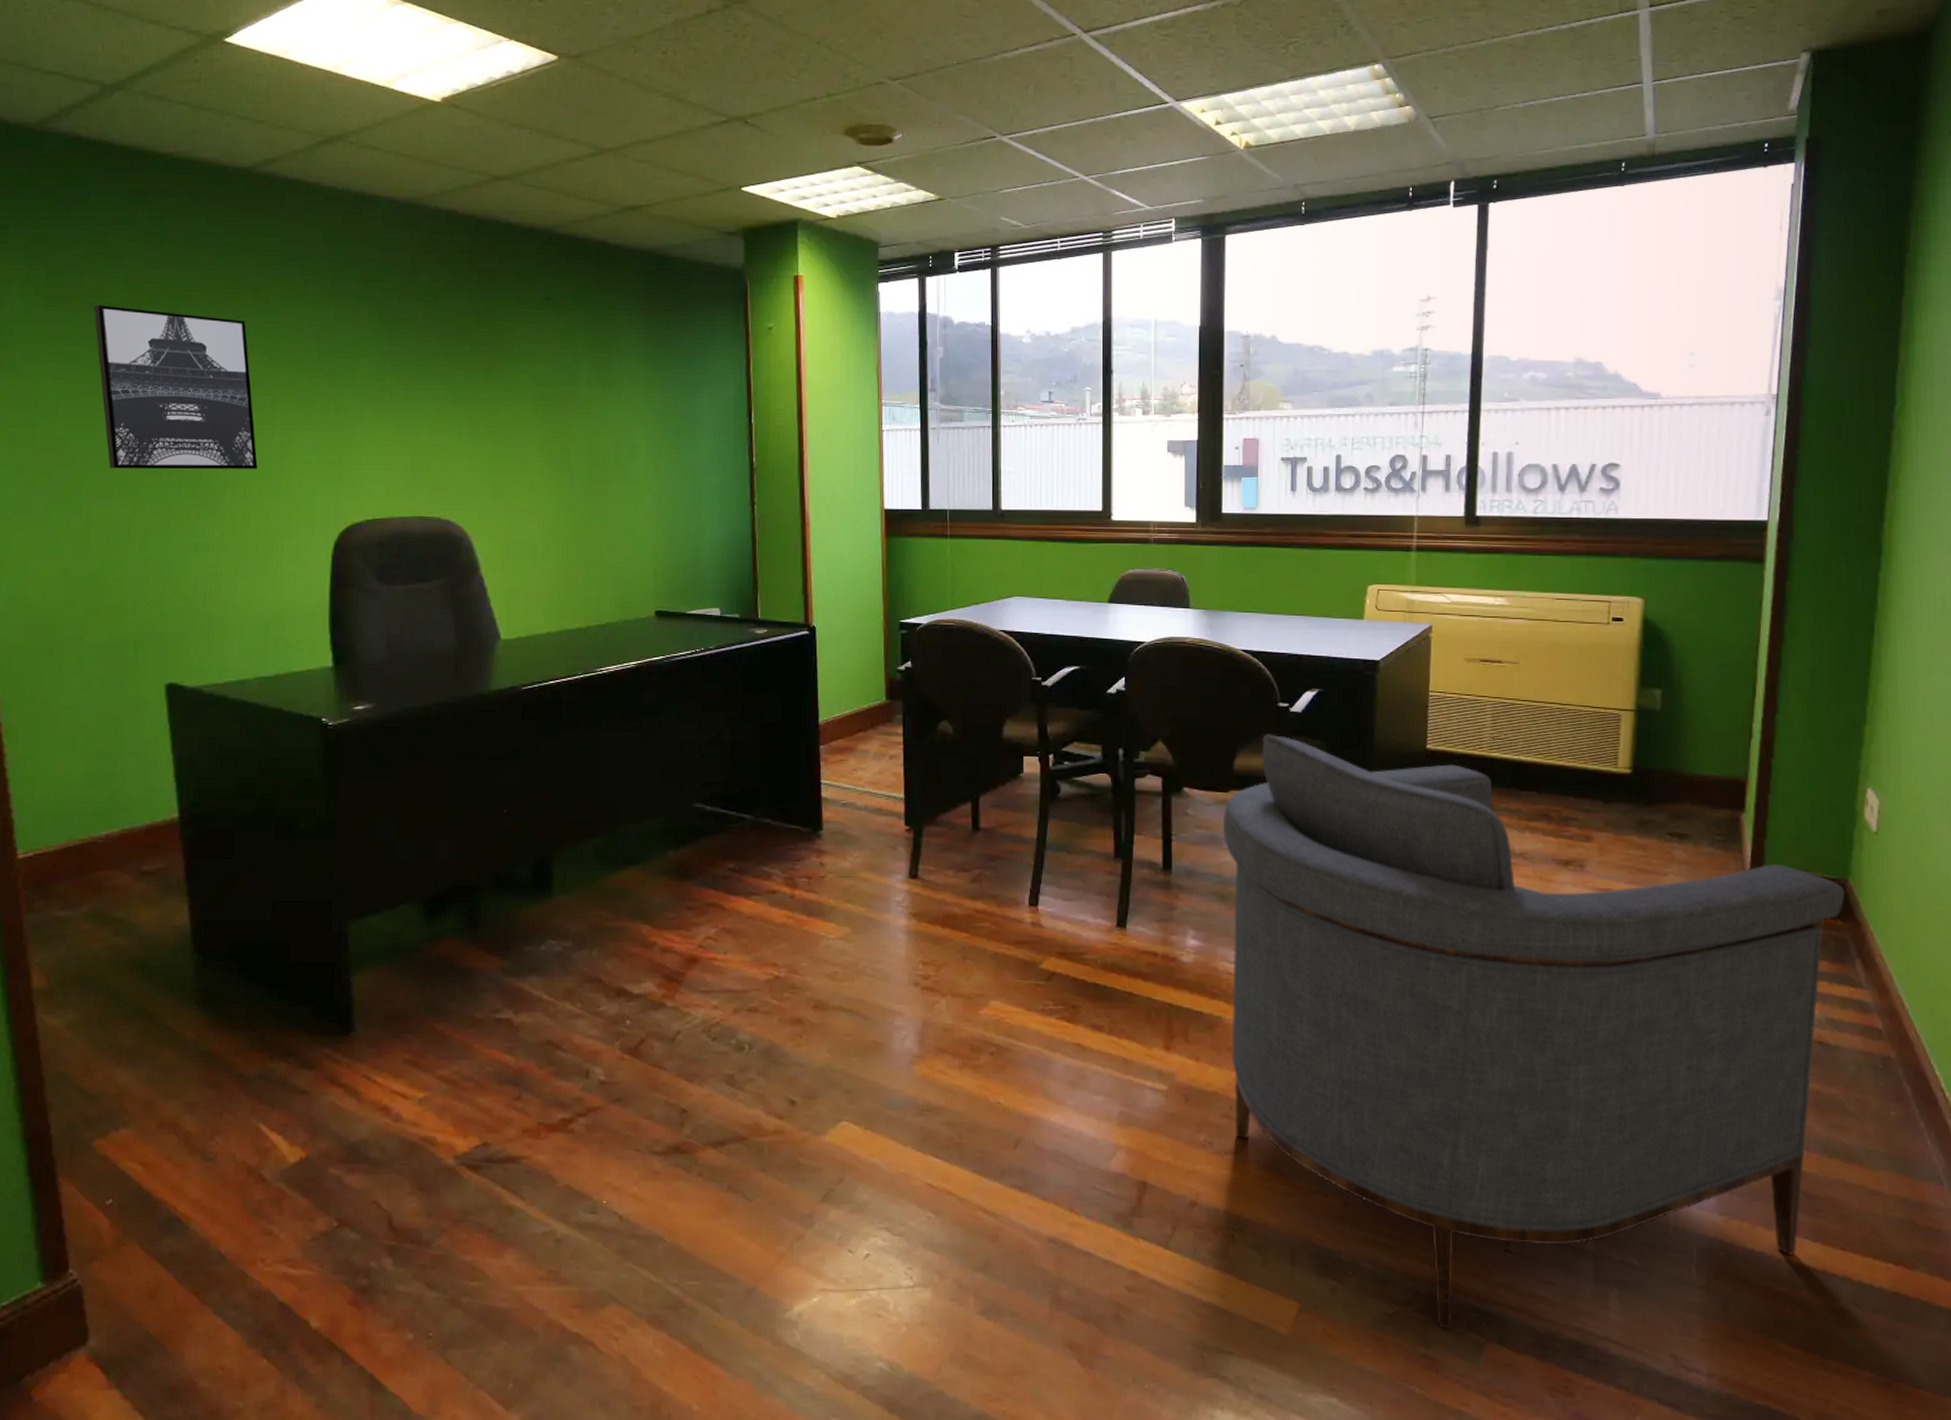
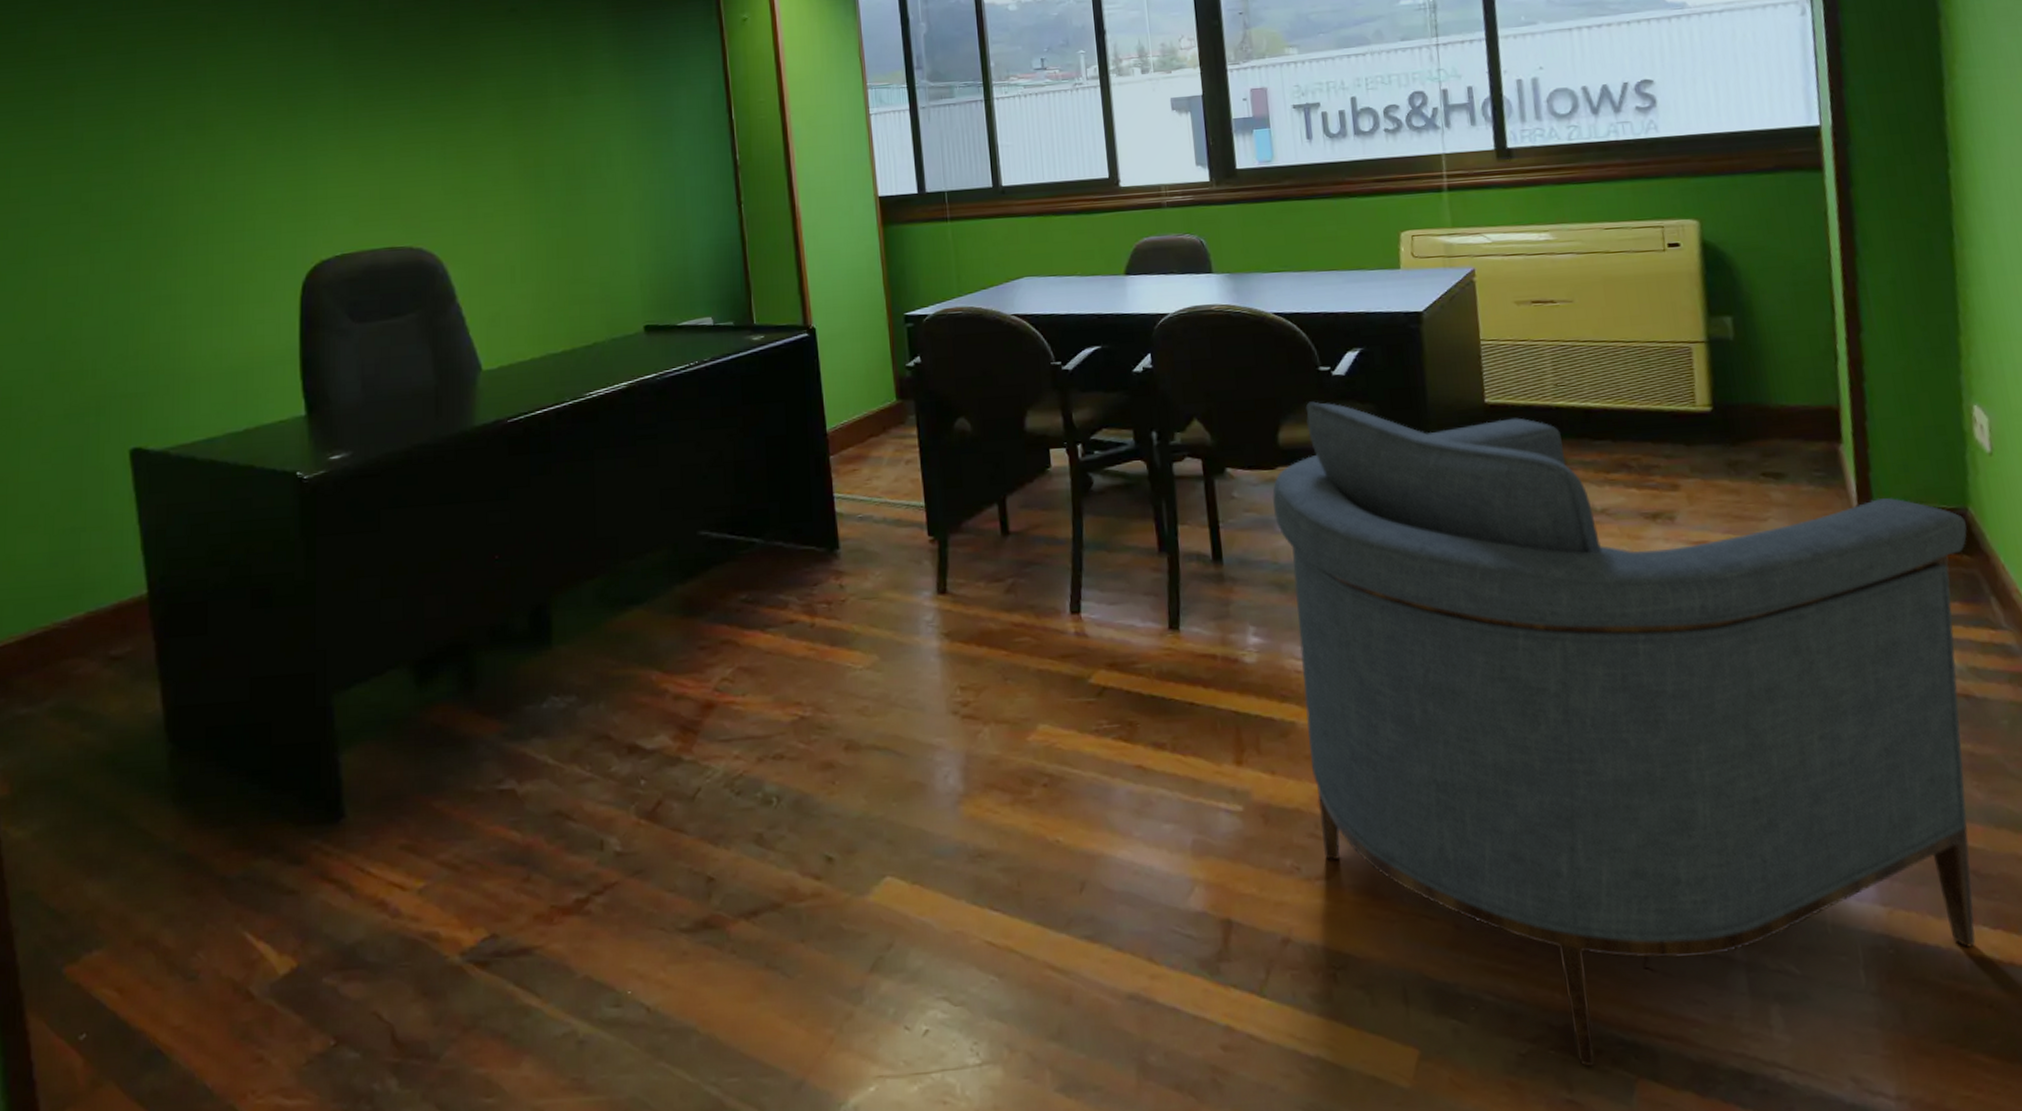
wall art: present [93,305,258,470] -> none [46,57,220,226]

